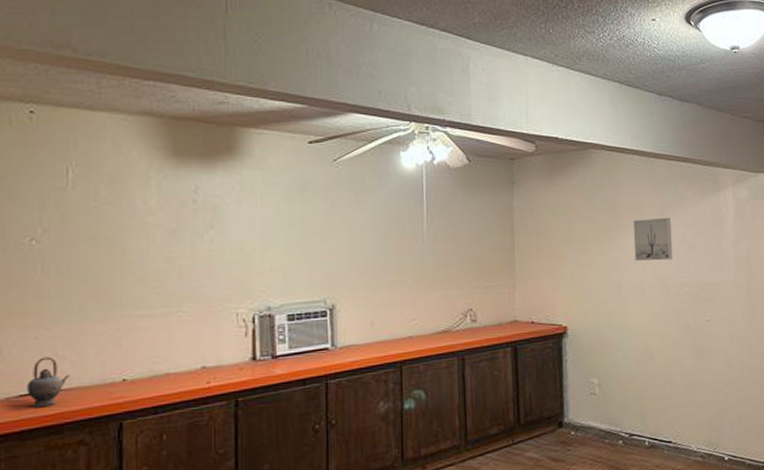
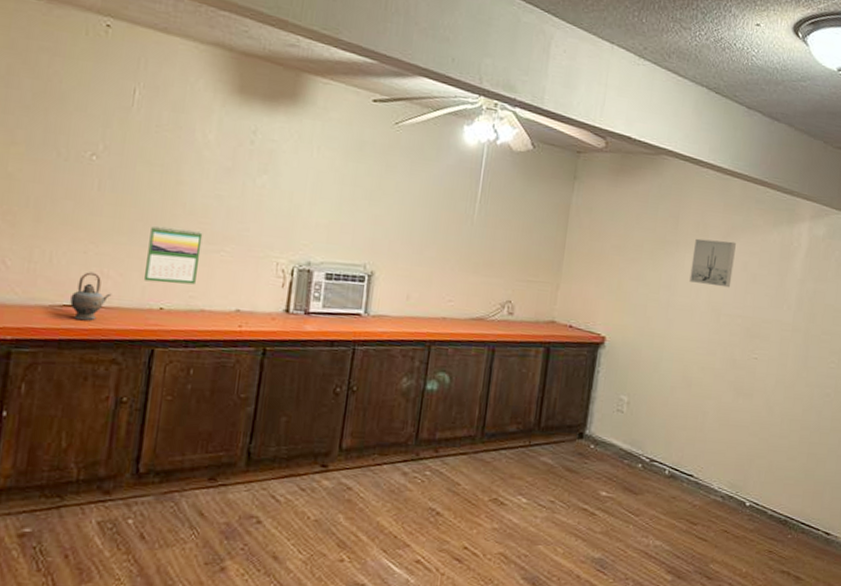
calendar: none [101,296,158,356] -> present [143,225,203,285]

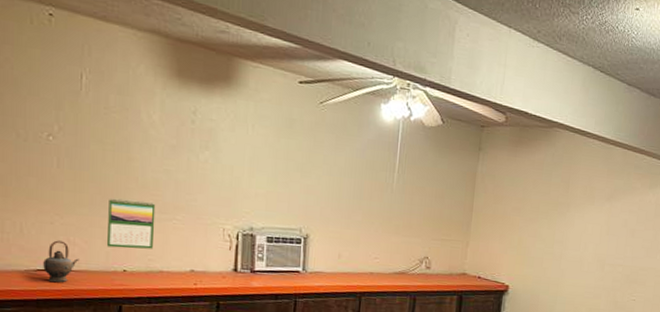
wall art: present [689,238,736,288] -> none [579,200,618,242]

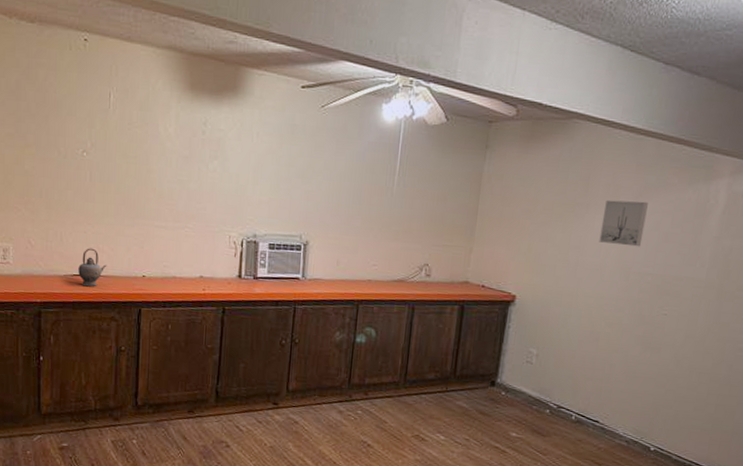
calendar: present [106,198,156,249] -> none [129,208,171,256]
wall art: none [579,200,618,242] -> present [599,199,648,247]

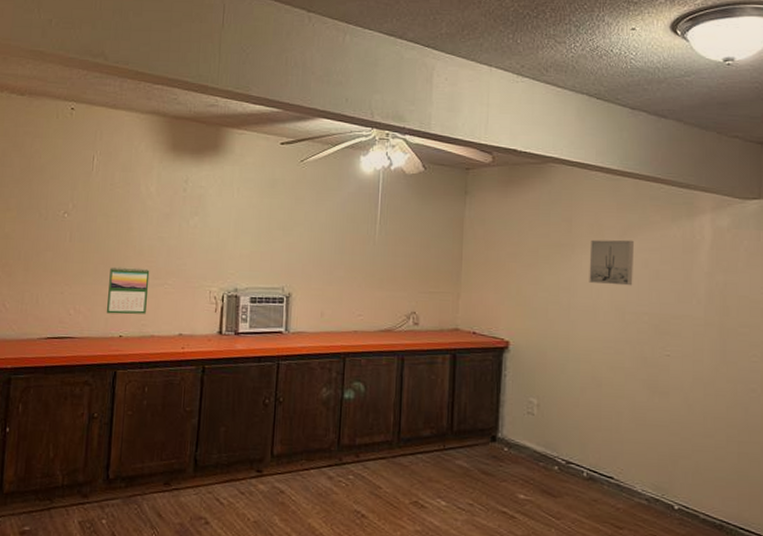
teapot: present [78,248,107,287] -> none [52,309,83,350]
calendar: none [129,208,171,256] -> present [106,266,150,315]

